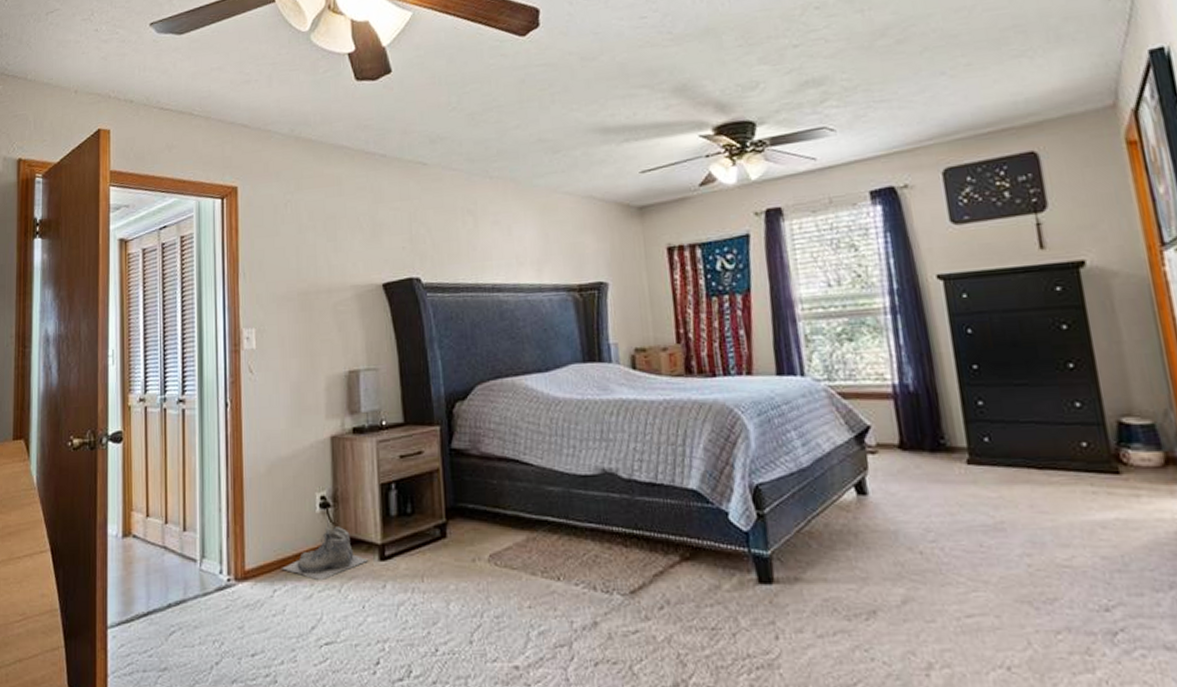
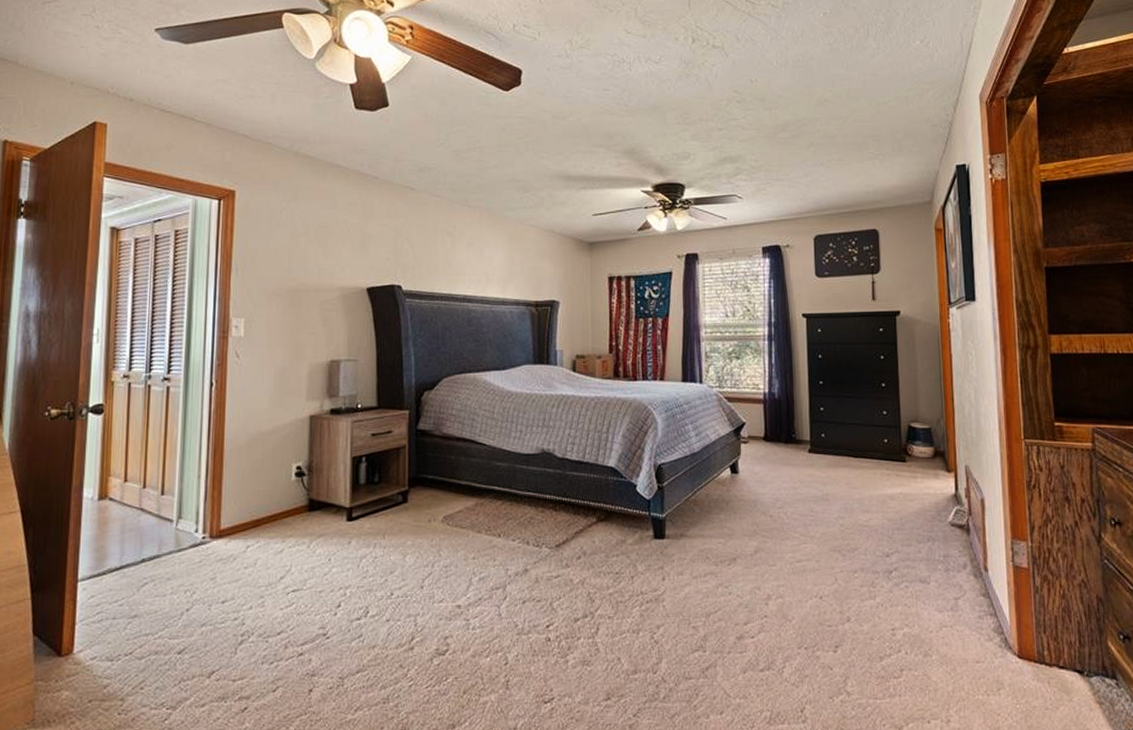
boots: present [282,527,368,581] -> none [256,492,336,538]

